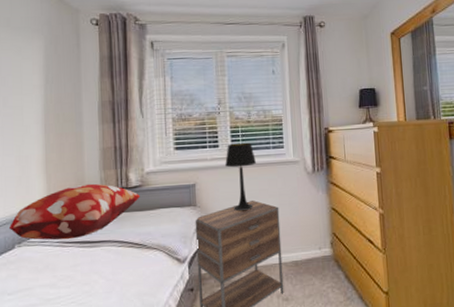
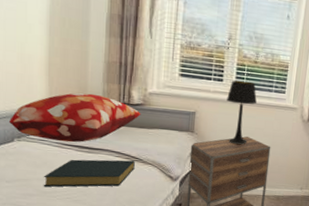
hardback book: none [46,248,139,294] -> present [43,159,135,187]

